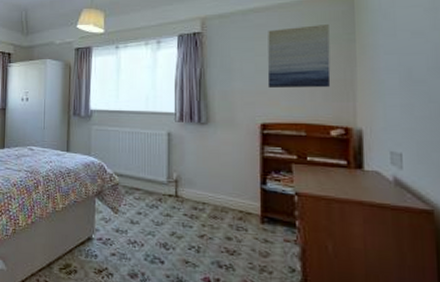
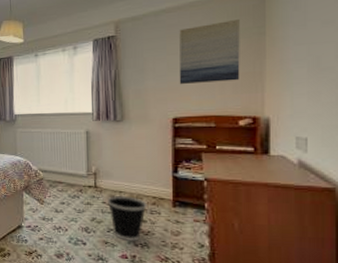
wastebasket: none [188,208,233,262] -> present [107,196,147,241]

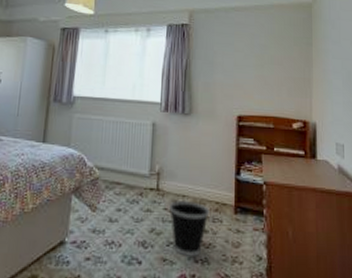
wall art: present [179,20,240,84] -> none [244,28,294,85]

